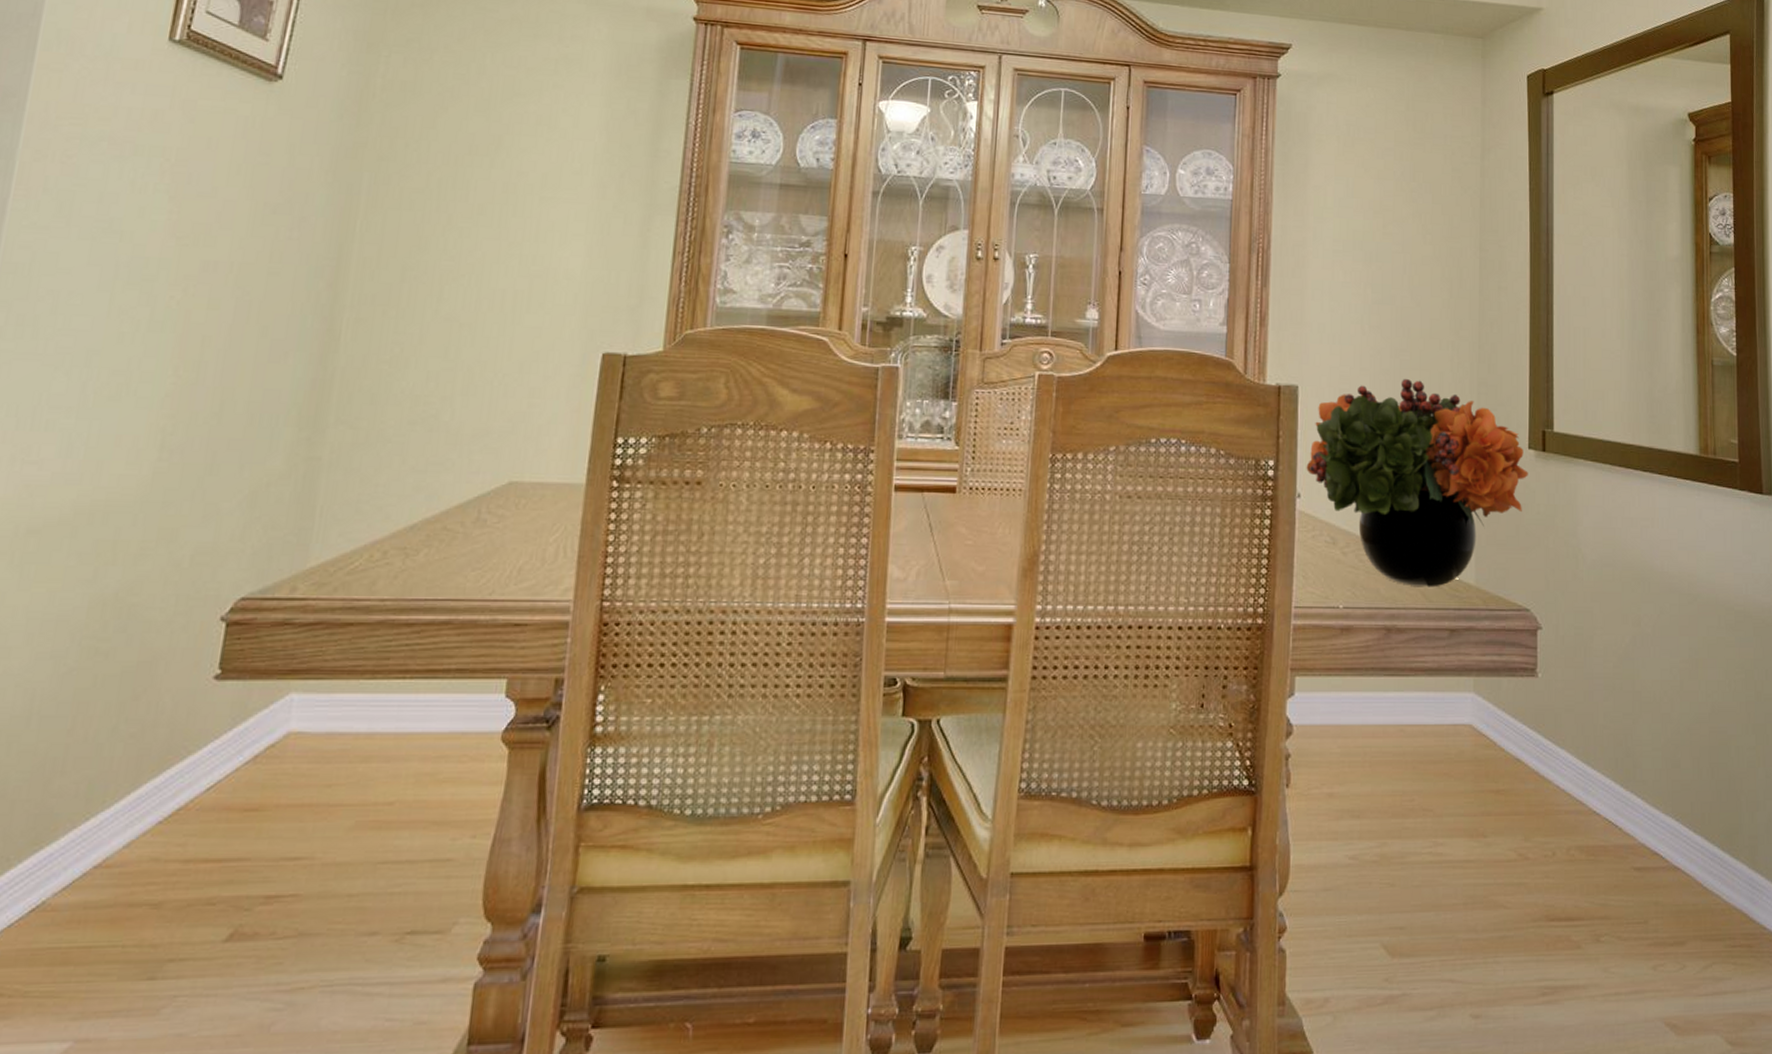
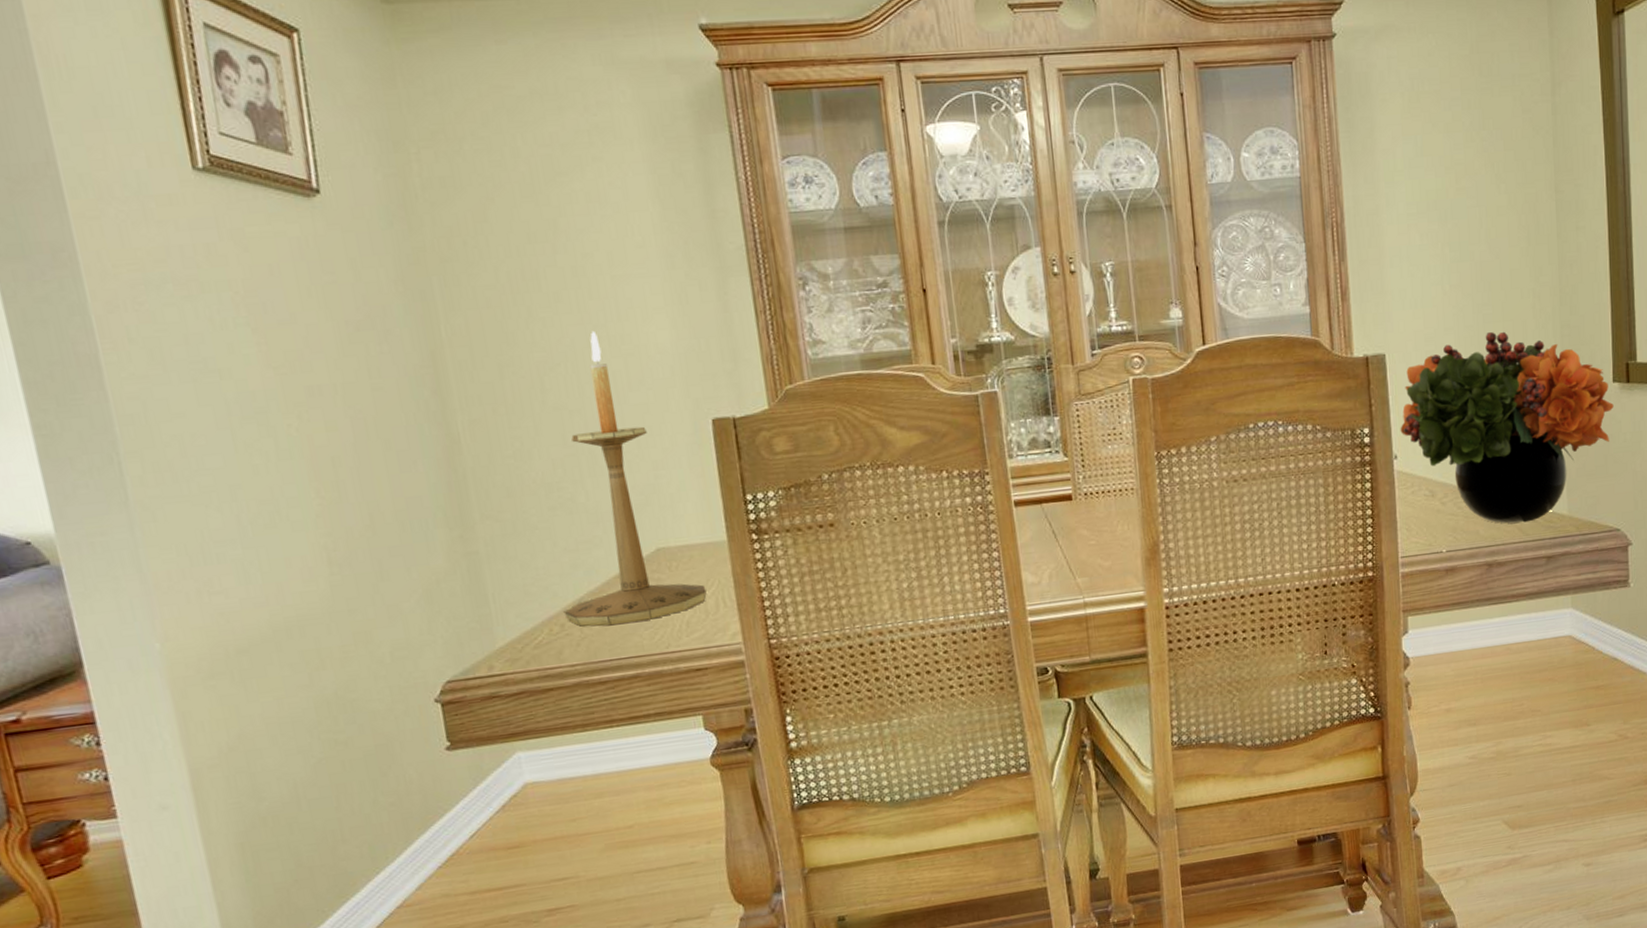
candlestick: none [390,247,549,561] -> present [563,330,707,627]

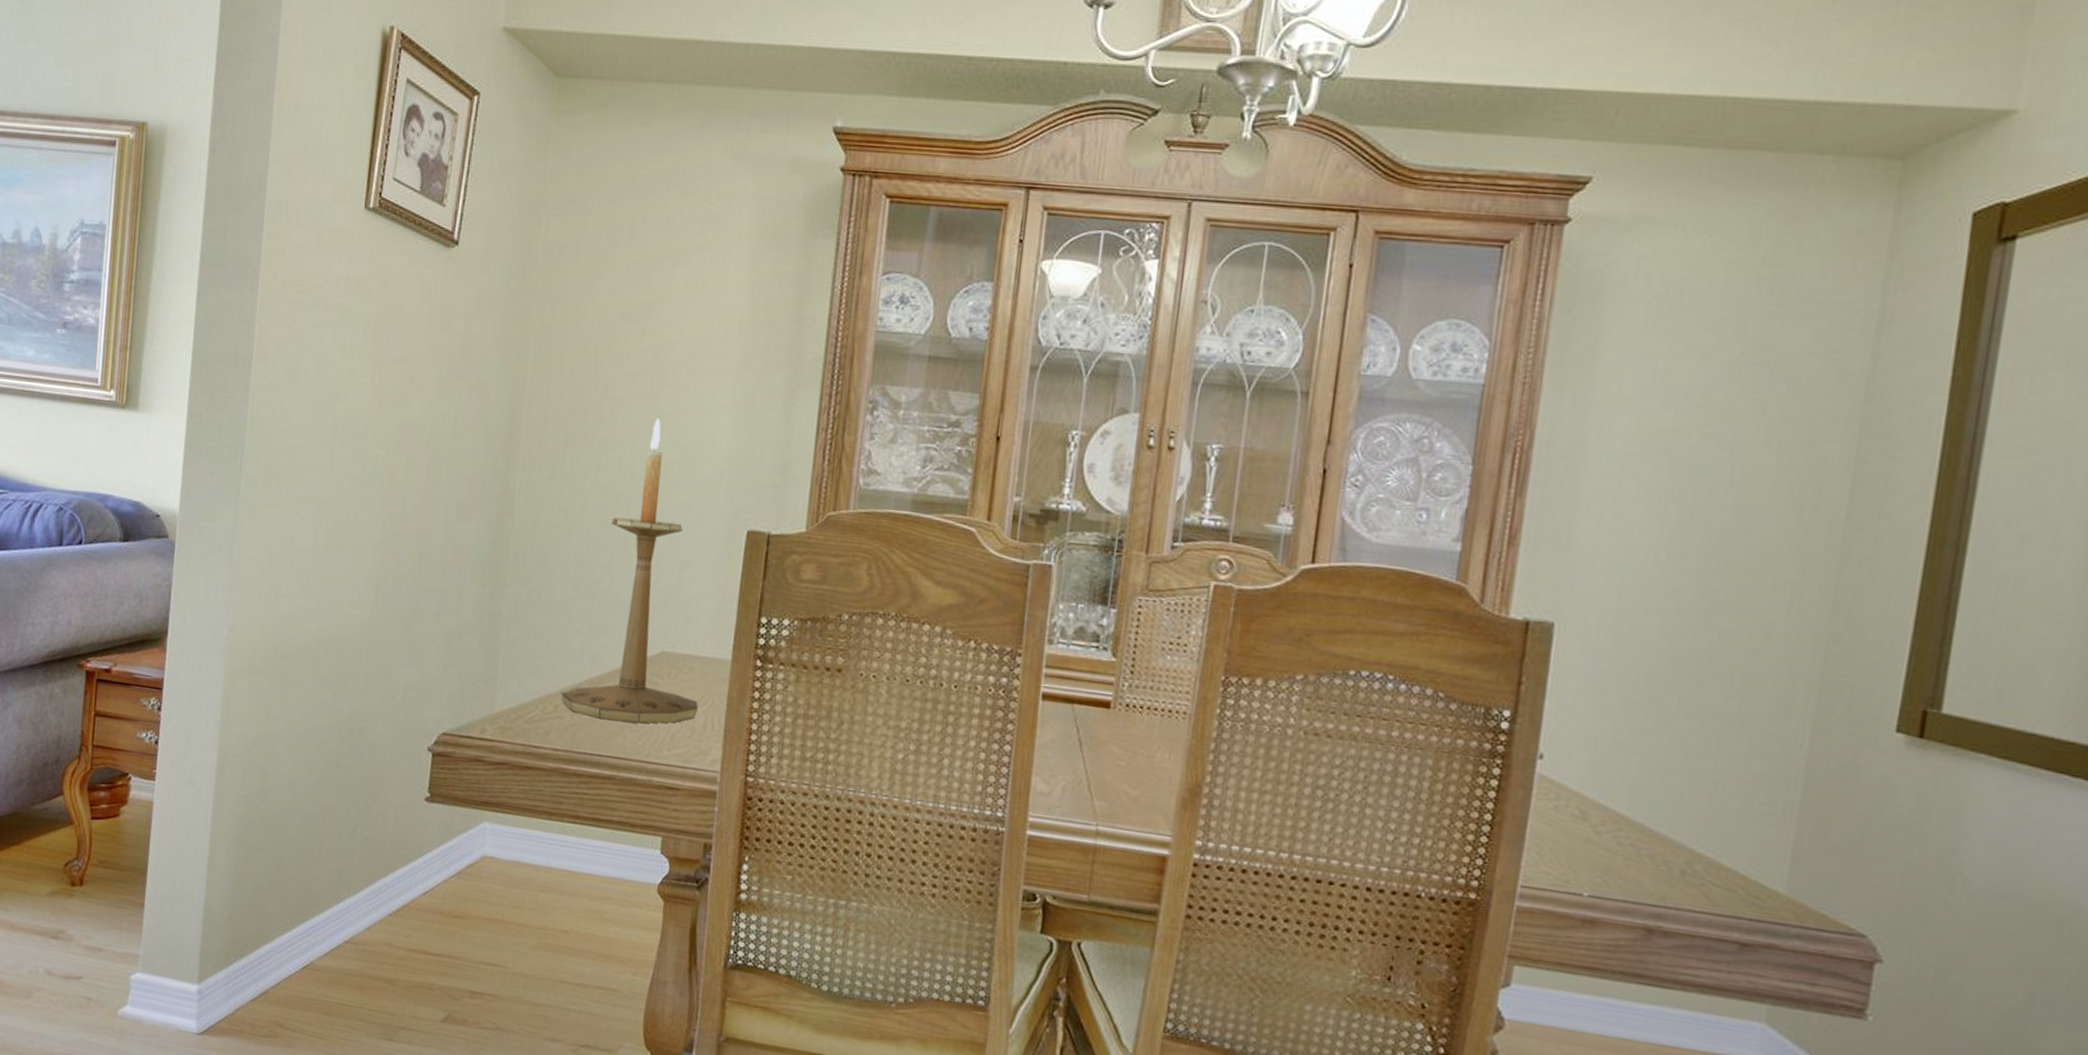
flower arrangement: present [1400,331,1614,524] -> none [1554,626,1891,889]

